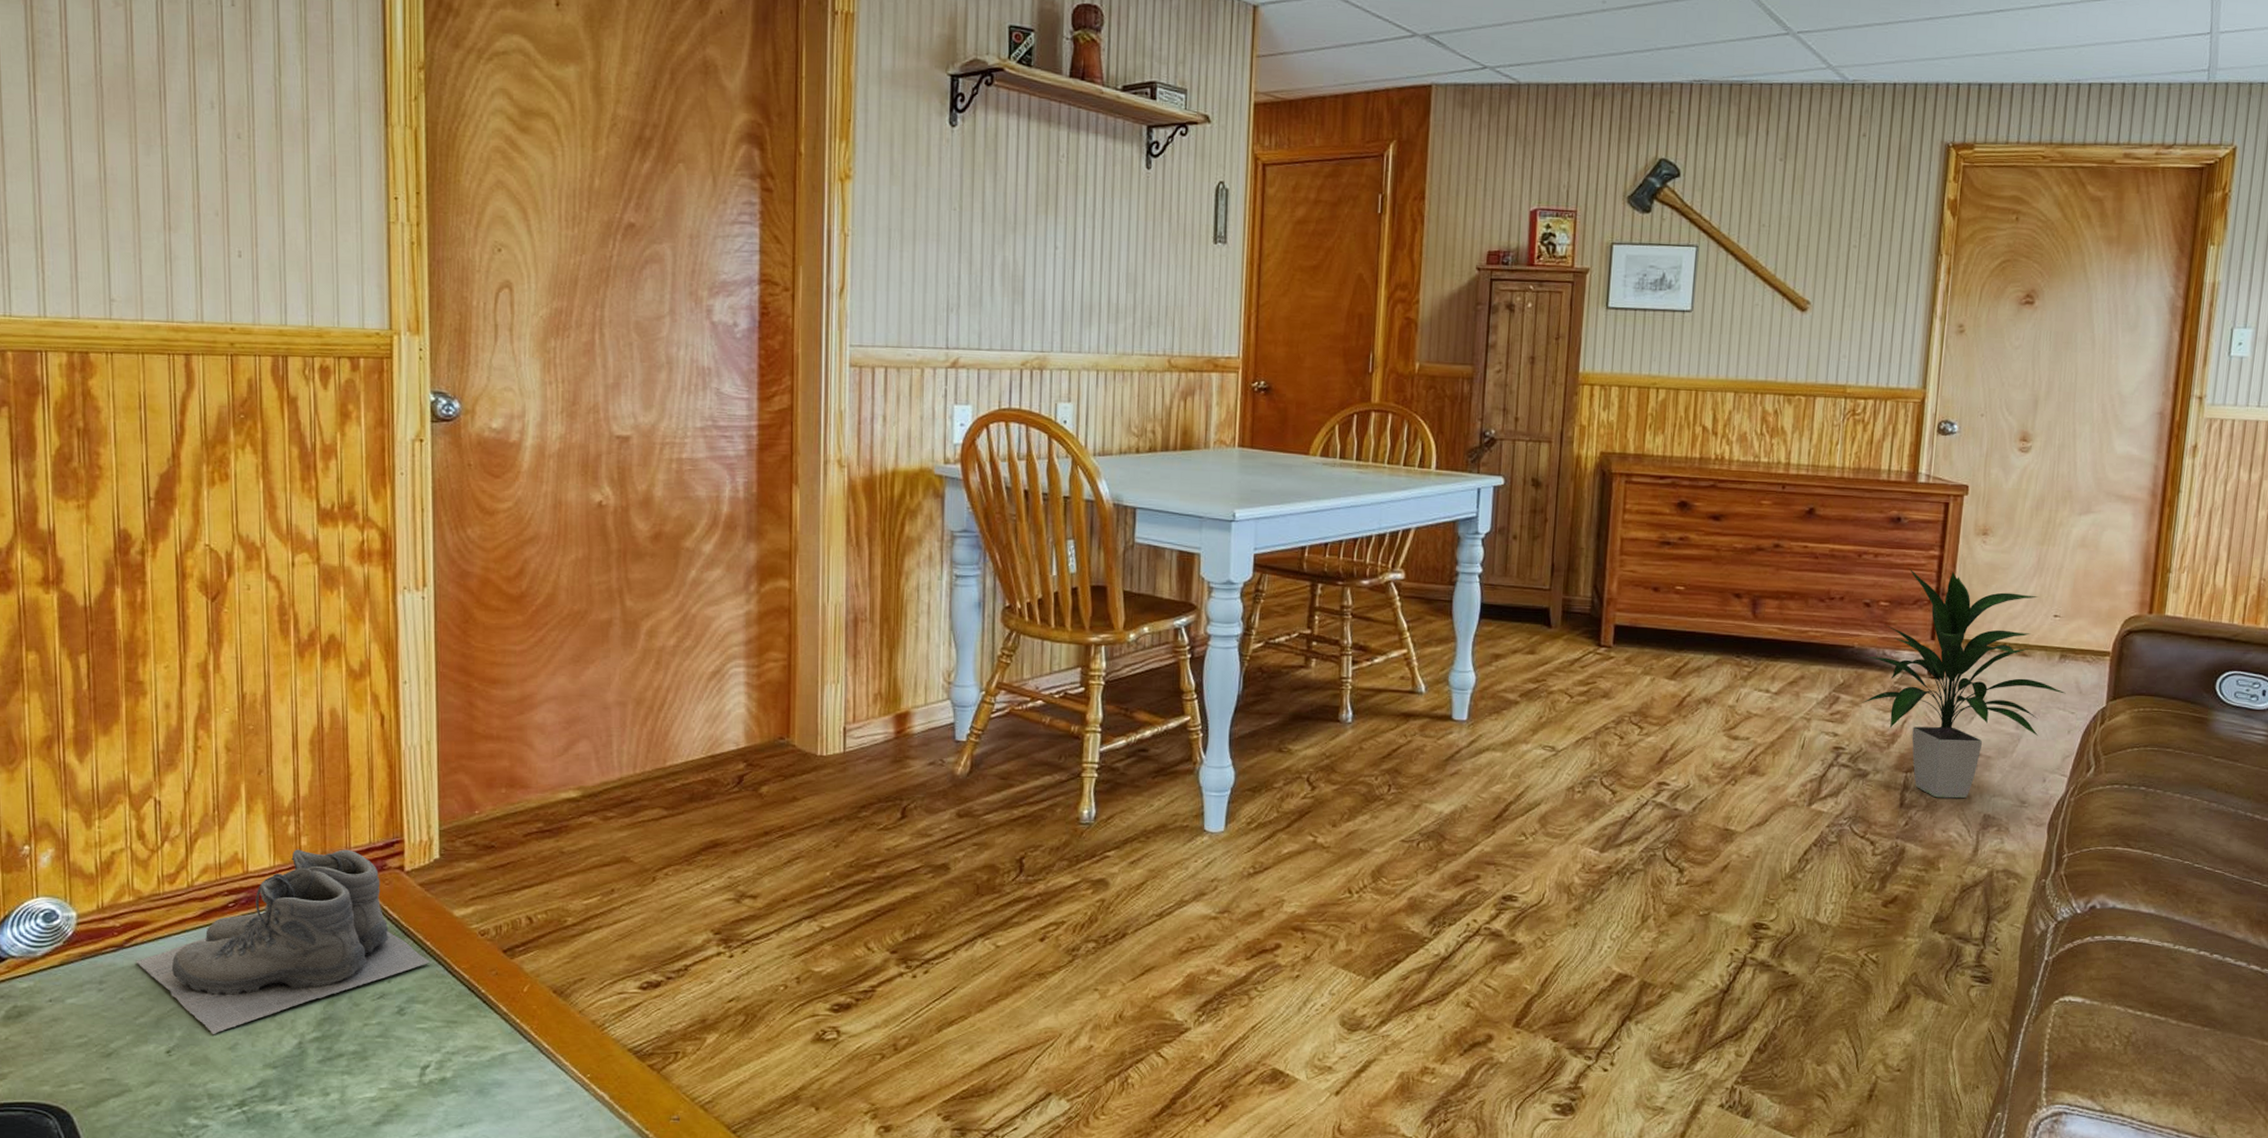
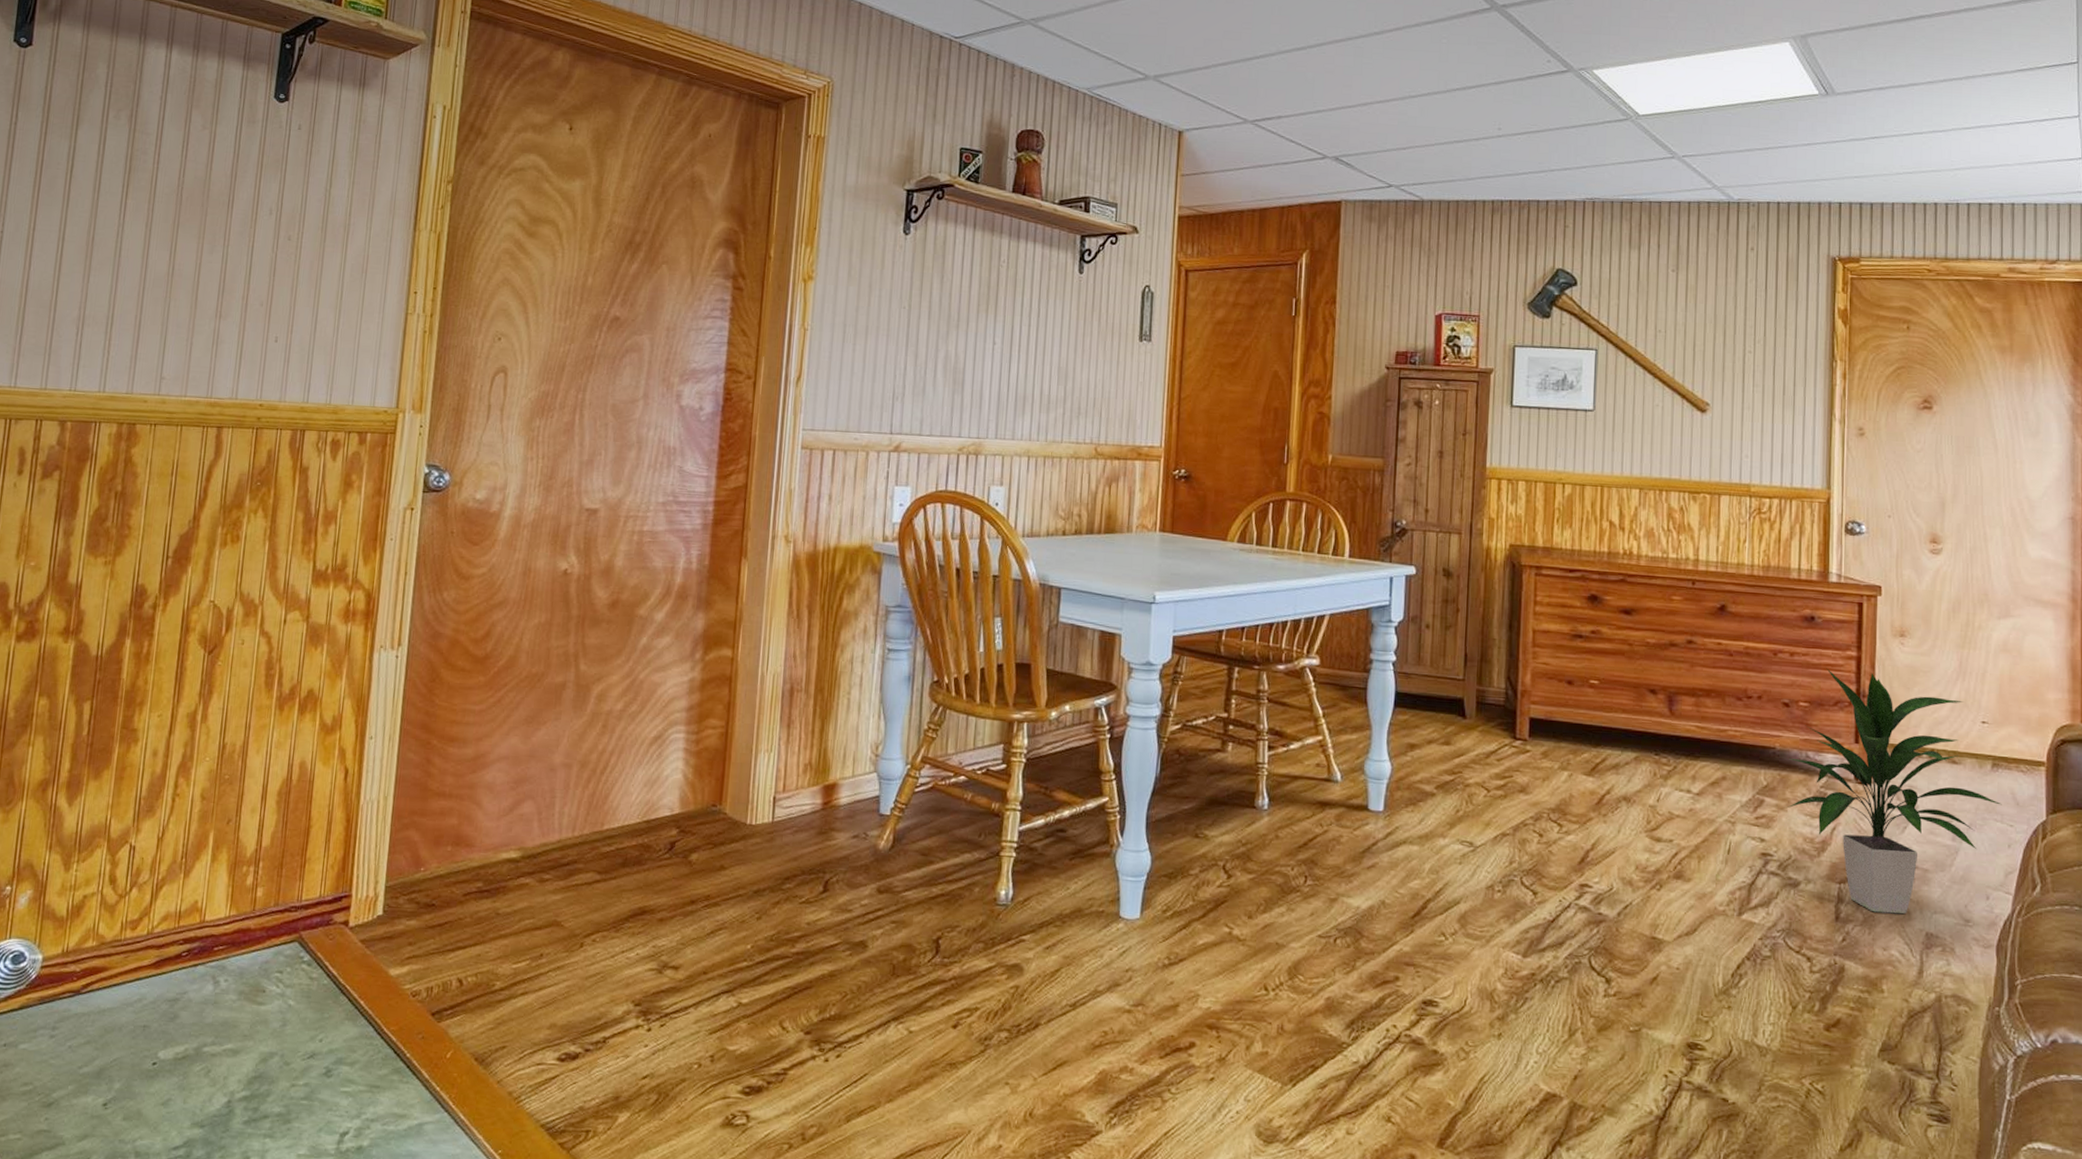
boots: present [135,849,431,1035] -> none [89,900,362,1089]

